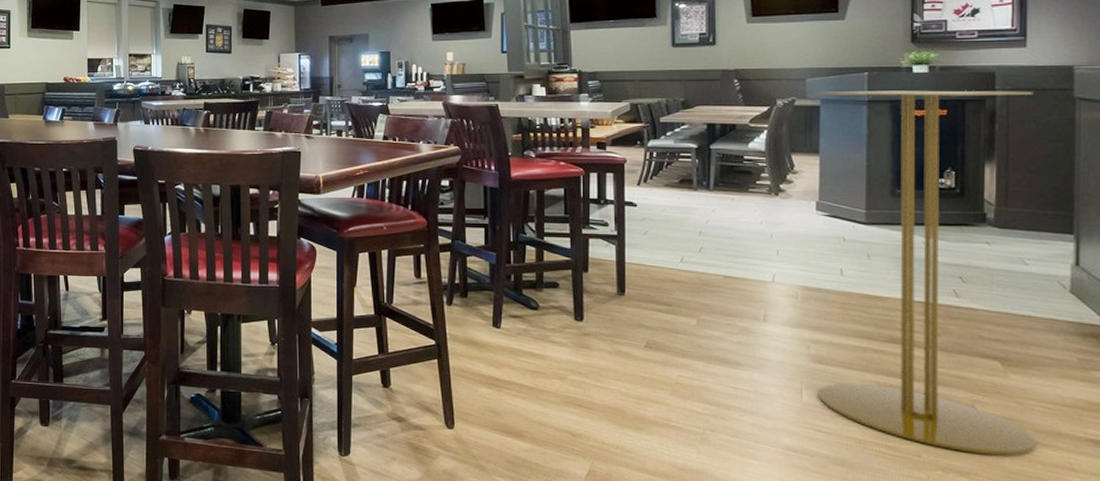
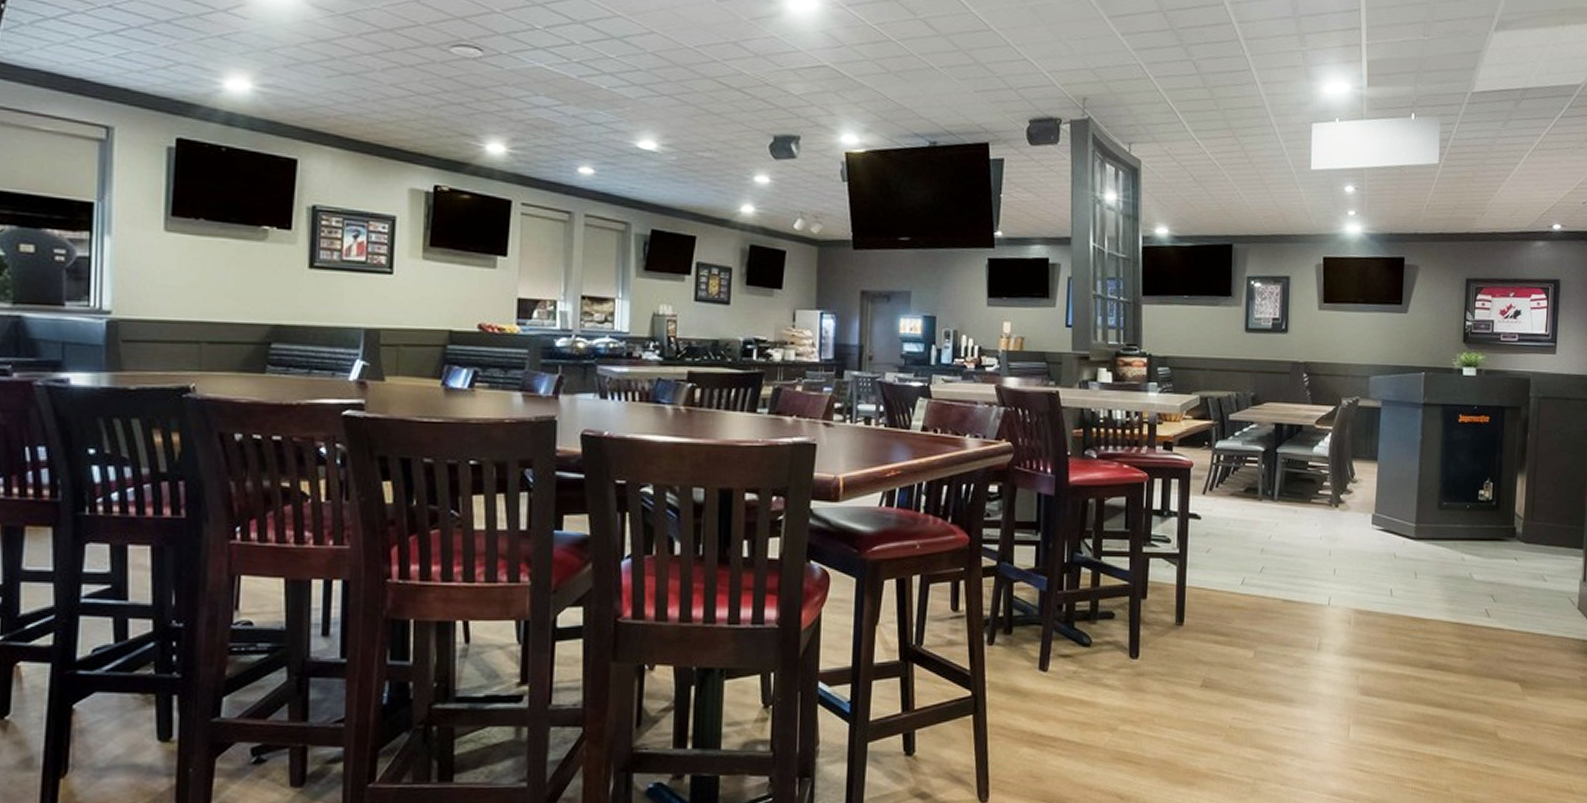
bar table: present [818,90,1037,456] -> none [1364,391,1559,784]

